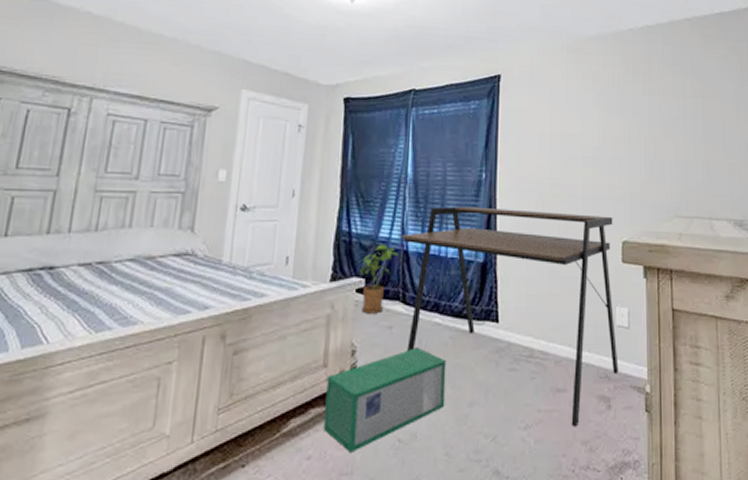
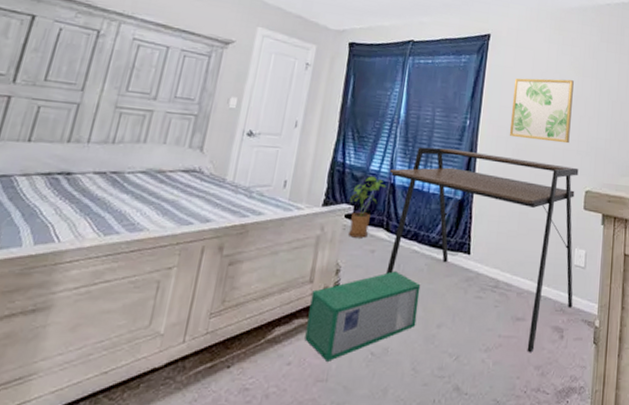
wall art: none [531,118,599,190] -> present [509,78,574,144]

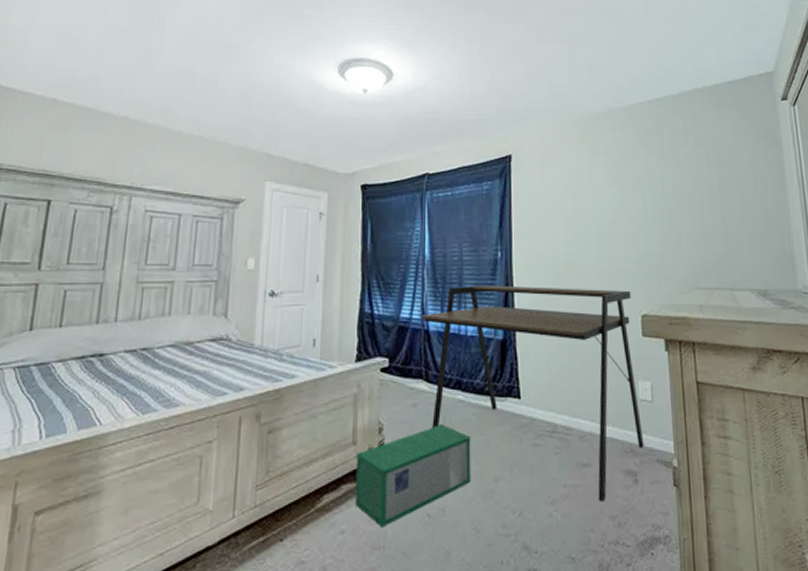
house plant: present [349,176,387,238] -> none [383,324,421,392]
wall art: present [509,78,574,144] -> none [545,193,616,265]

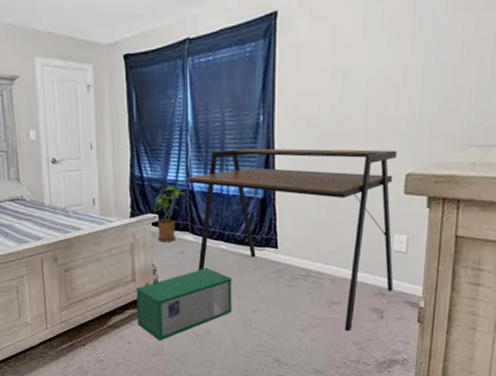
house plant: none [383,324,421,392] -> present [153,186,186,242]

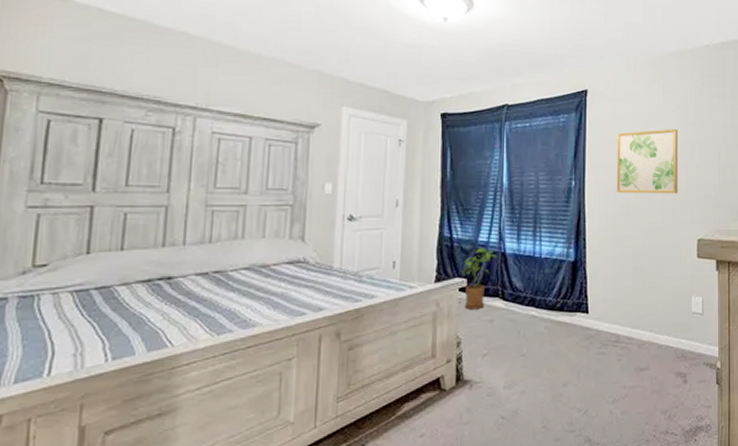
storage bin: present [136,268,232,341] -> none [434,337,543,430]
desk: present [187,148,397,332] -> none [499,212,694,400]
wall art: none [309,47,388,127] -> present [616,129,678,194]

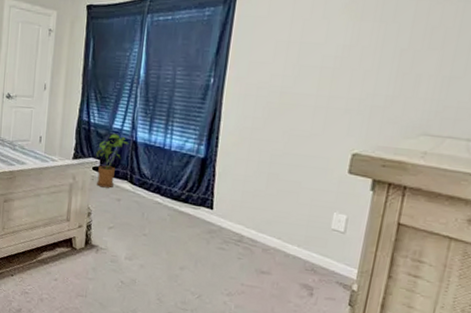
wall art: present [616,129,678,194] -> none [259,26,347,101]

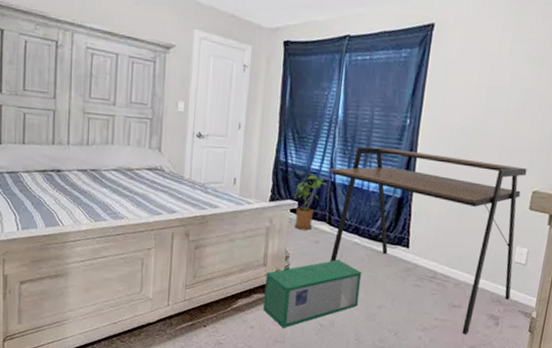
storage bin: none [66,218,164,283] -> present [263,259,362,328]
desk: none [132,106,346,304] -> present [330,146,527,335]

